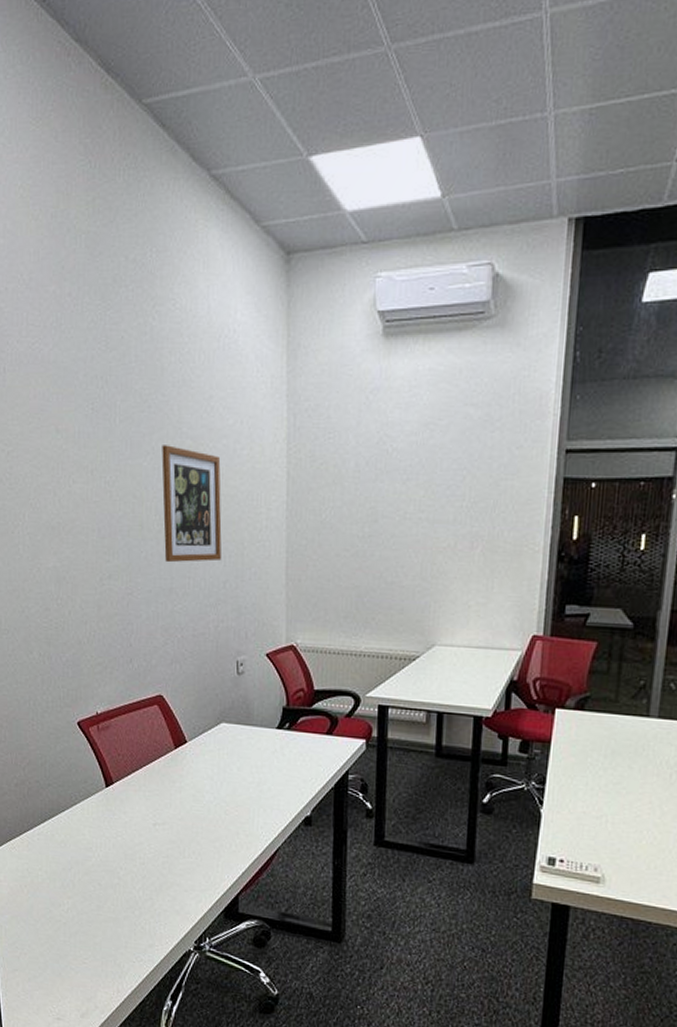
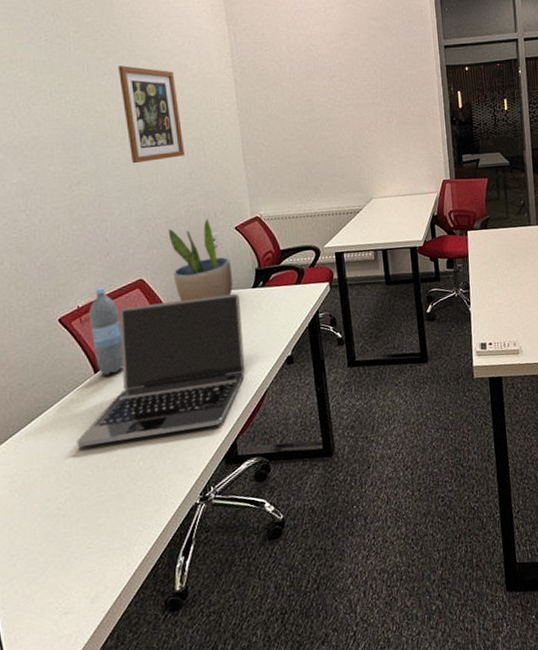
laptop: none [83,723,261,874] -> present [76,293,245,448]
water bottle: none [106,697,136,792] -> present [88,288,124,375]
potted plant: none [193,638,256,732] -> present [168,218,233,302]

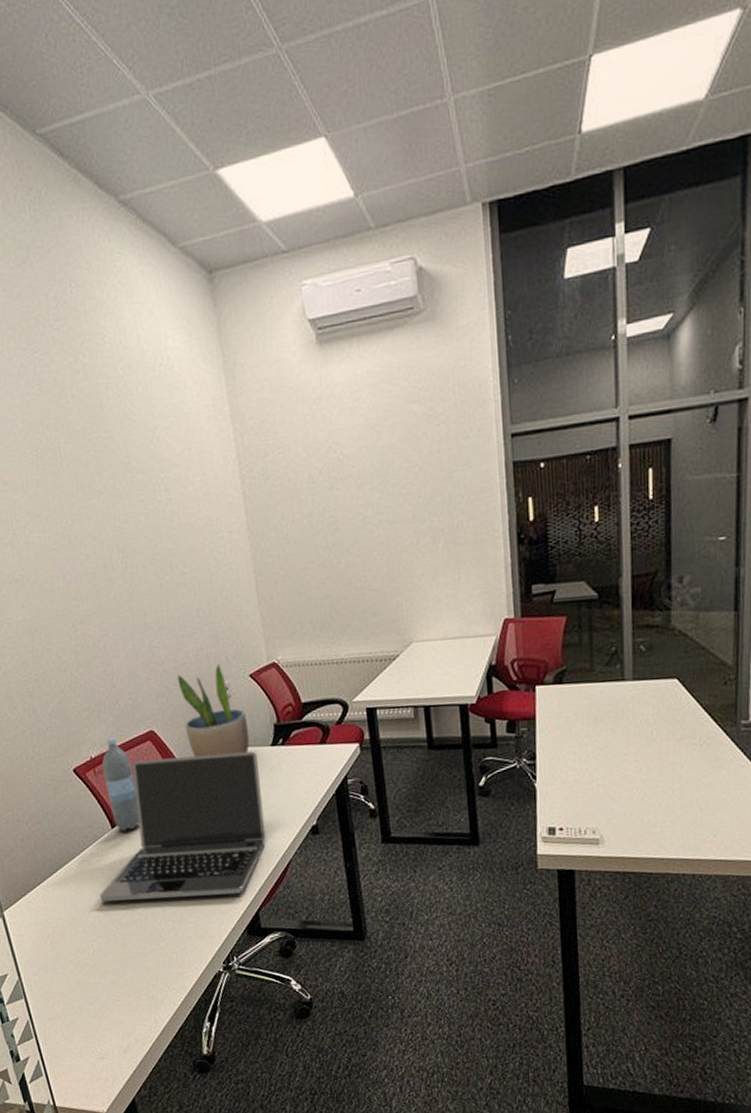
wall art: present [118,65,184,164] -> none [113,481,190,599]

